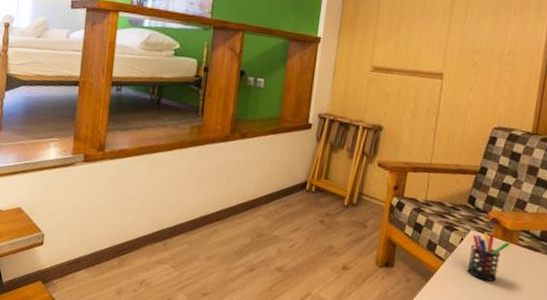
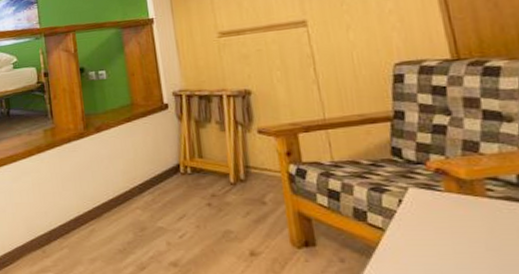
pen holder: present [466,232,510,281] -> none [413,187,474,248]

